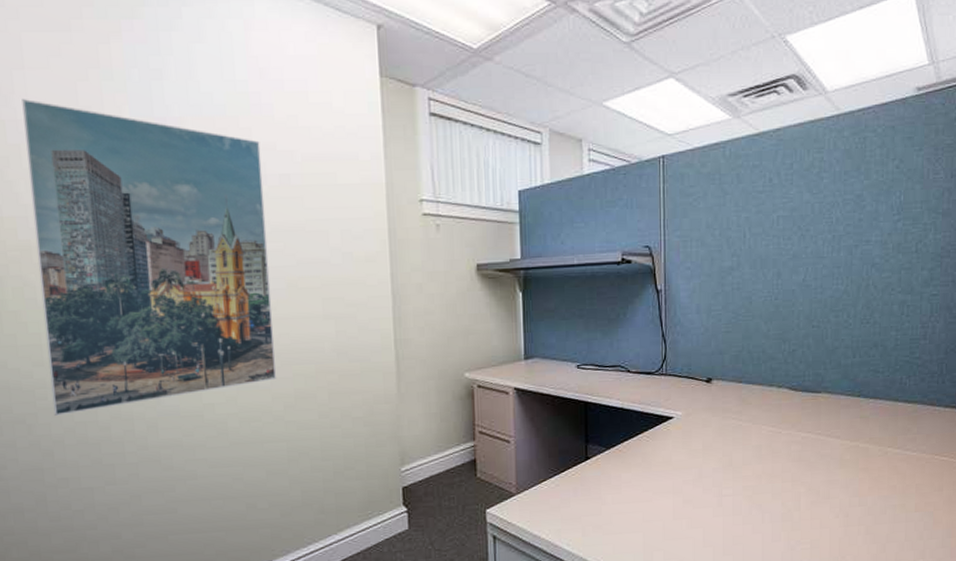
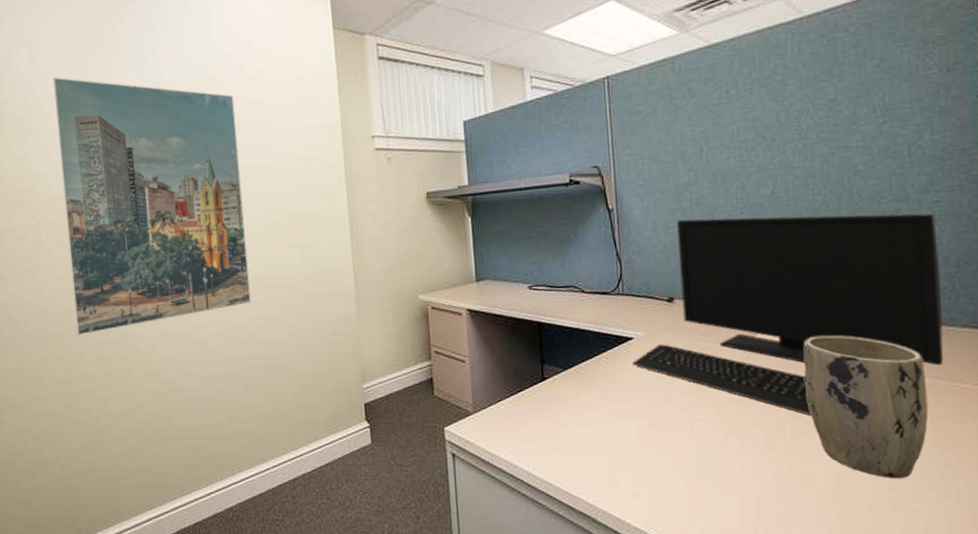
keyboard: none [672,423,823,488] -> present [633,344,812,415]
monitor: none [719,302,933,442] -> present [677,213,944,366]
plant pot: none [819,414,915,542] -> present [803,335,929,479]

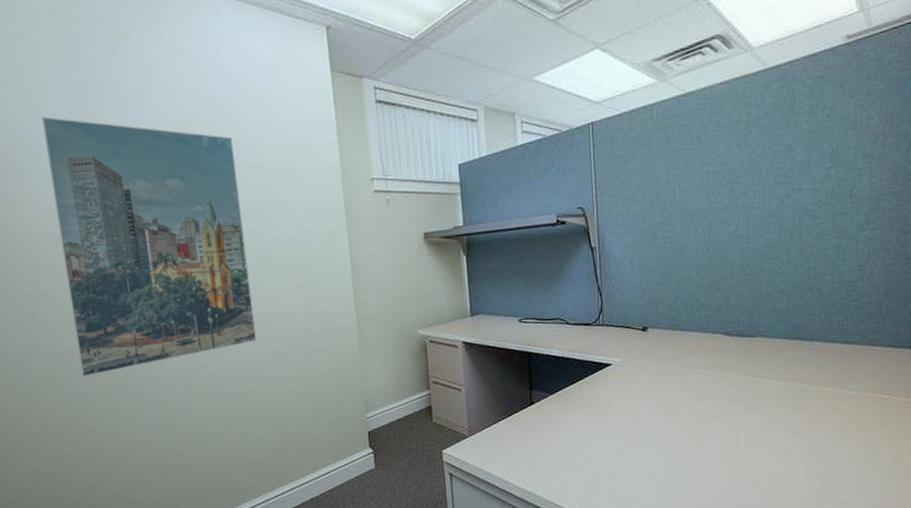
keyboard: present [633,344,812,415] -> none [611,369,761,427]
monitor: present [677,213,944,366] -> none [652,248,870,382]
plant pot: present [803,335,929,479] -> none [756,357,856,477]

